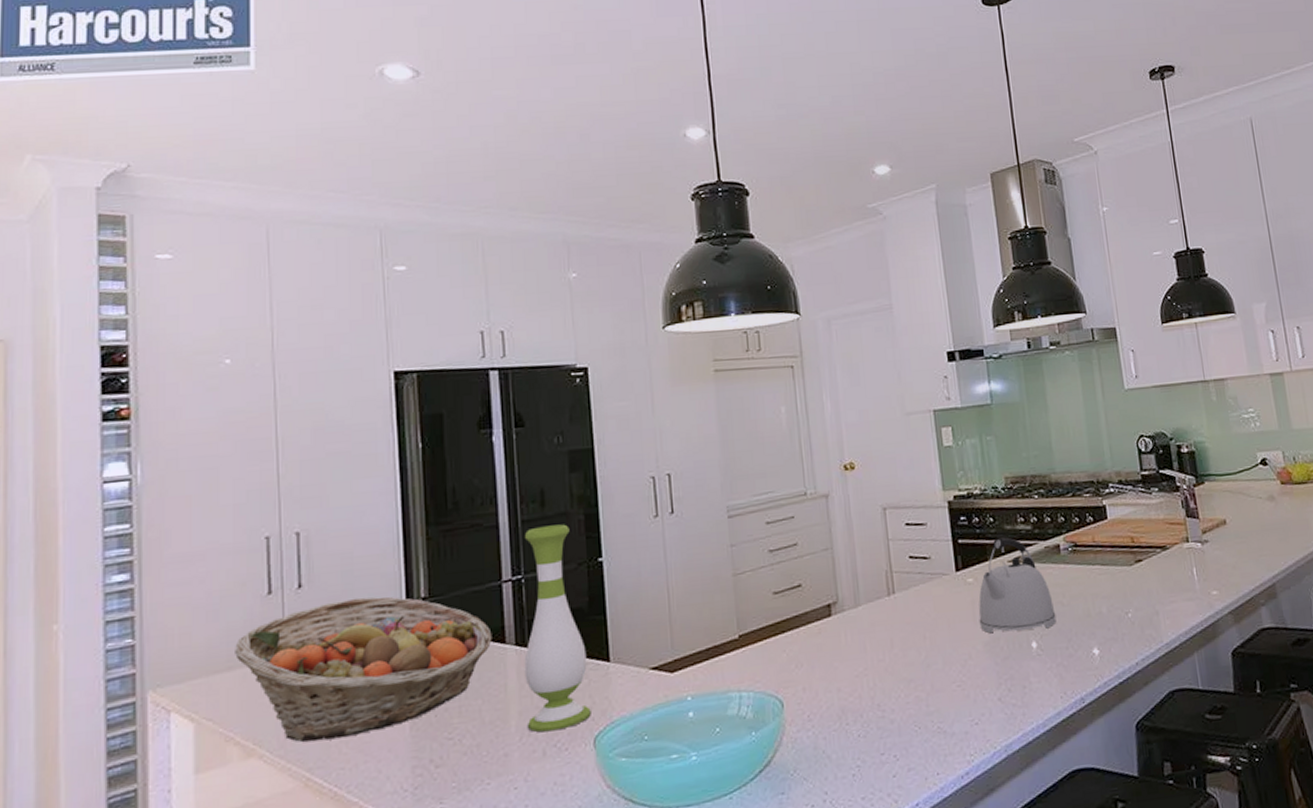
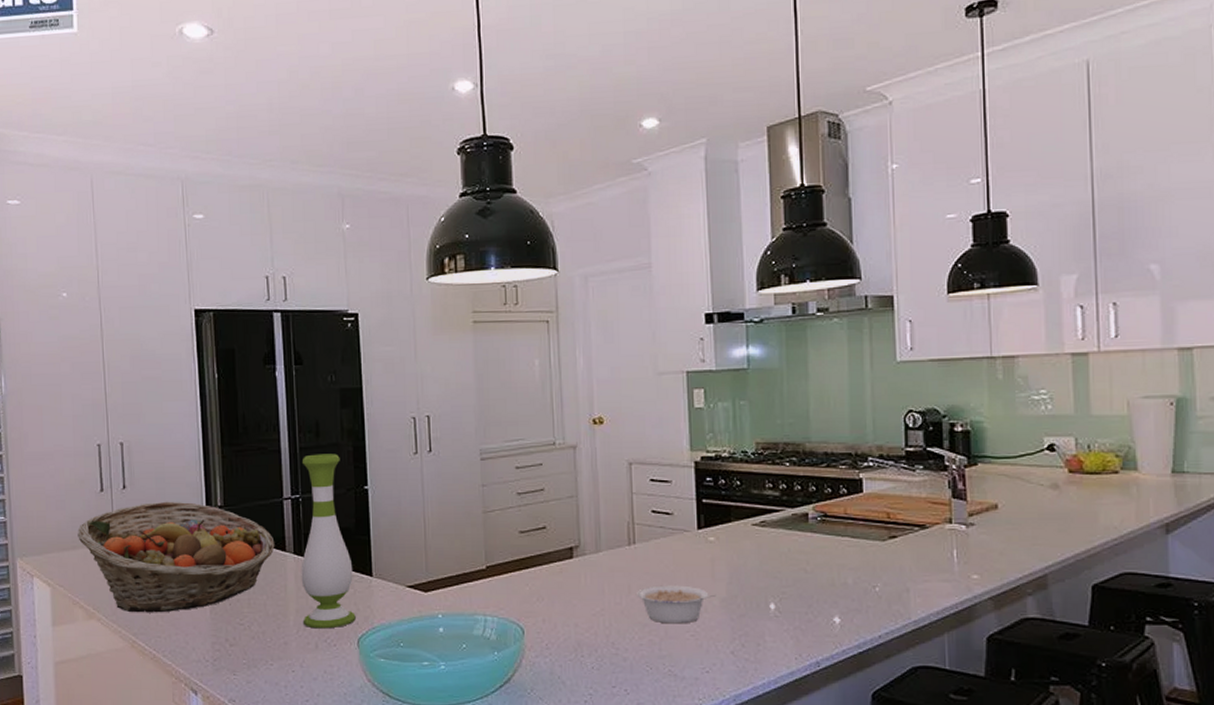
legume: none [899,632,978,677] -> present [637,585,715,624]
kettle: present [978,537,1057,634] -> none [718,501,798,593]

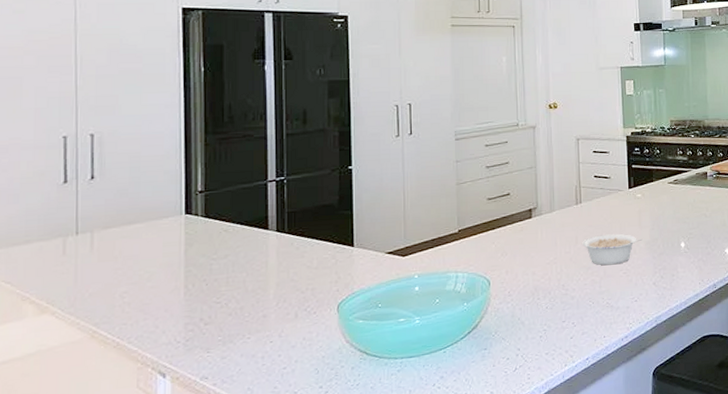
fruit basket: present [77,501,275,613] -> none [32,189,257,303]
vase: present [301,454,356,629] -> none [283,138,336,300]

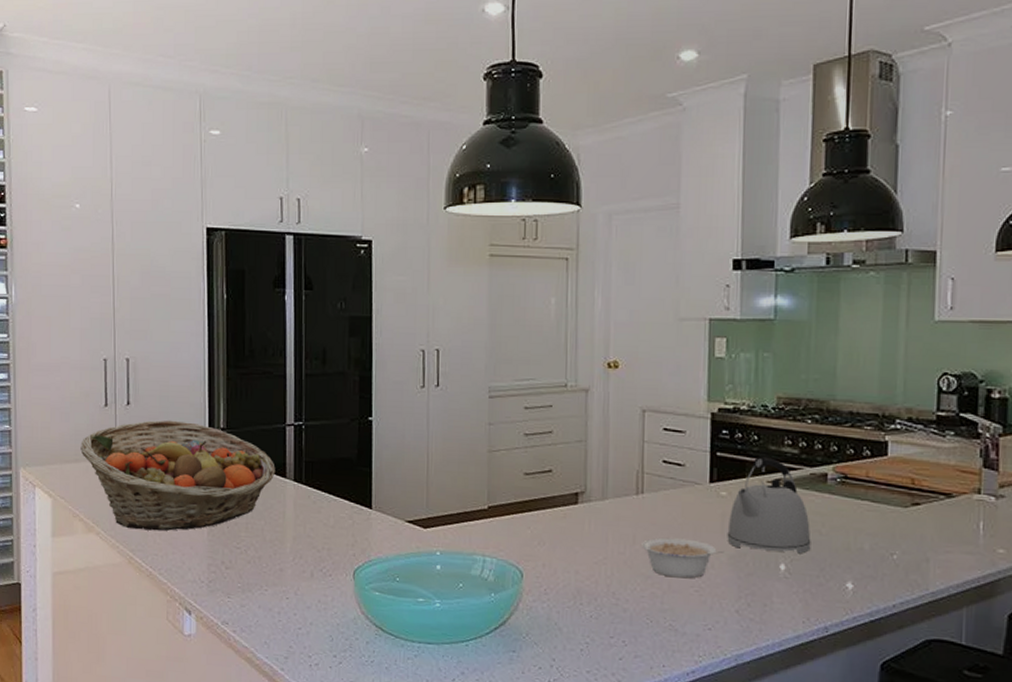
fruit basket: none [32,189,257,303] -> present [80,420,276,531]
kettle: none [643,165,700,235] -> present [727,457,811,554]

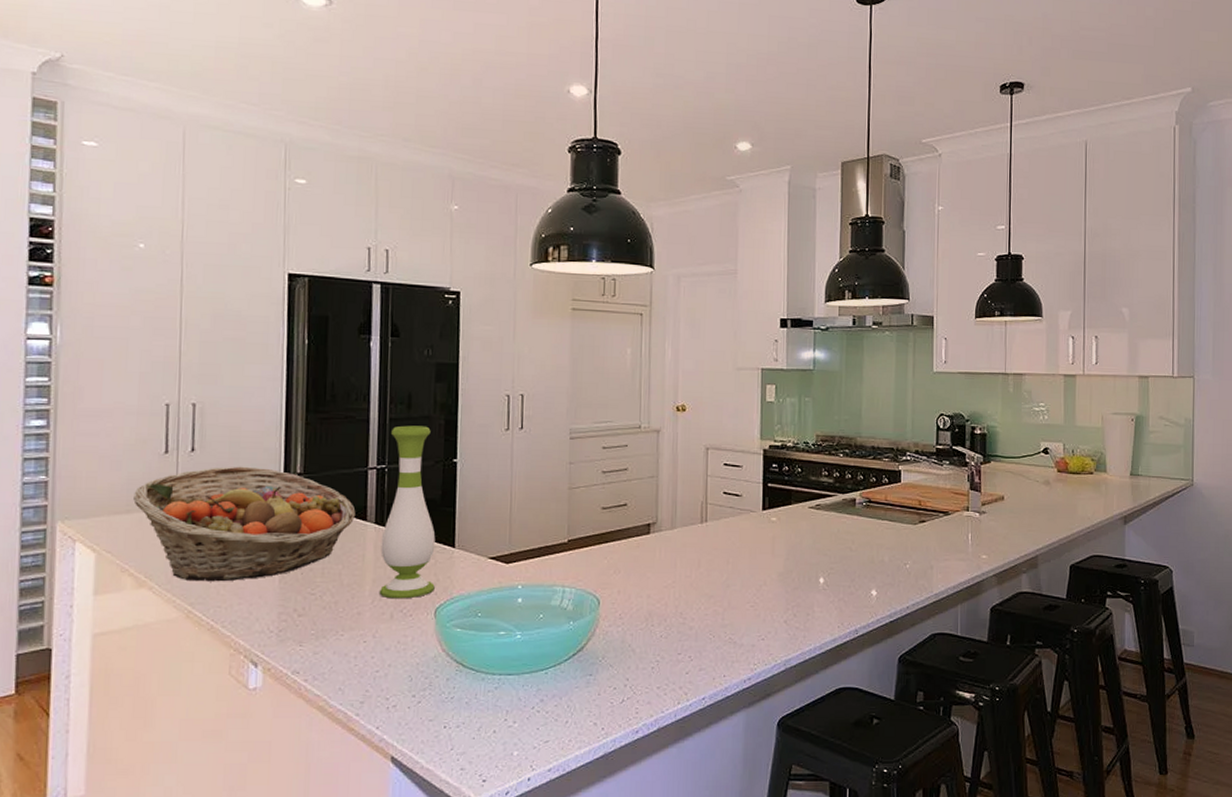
vase: none [299,381,353,559] -> present [379,425,436,599]
legume: present [641,537,723,579] -> none [705,560,774,596]
kettle: present [727,457,811,554] -> none [777,486,844,568]

